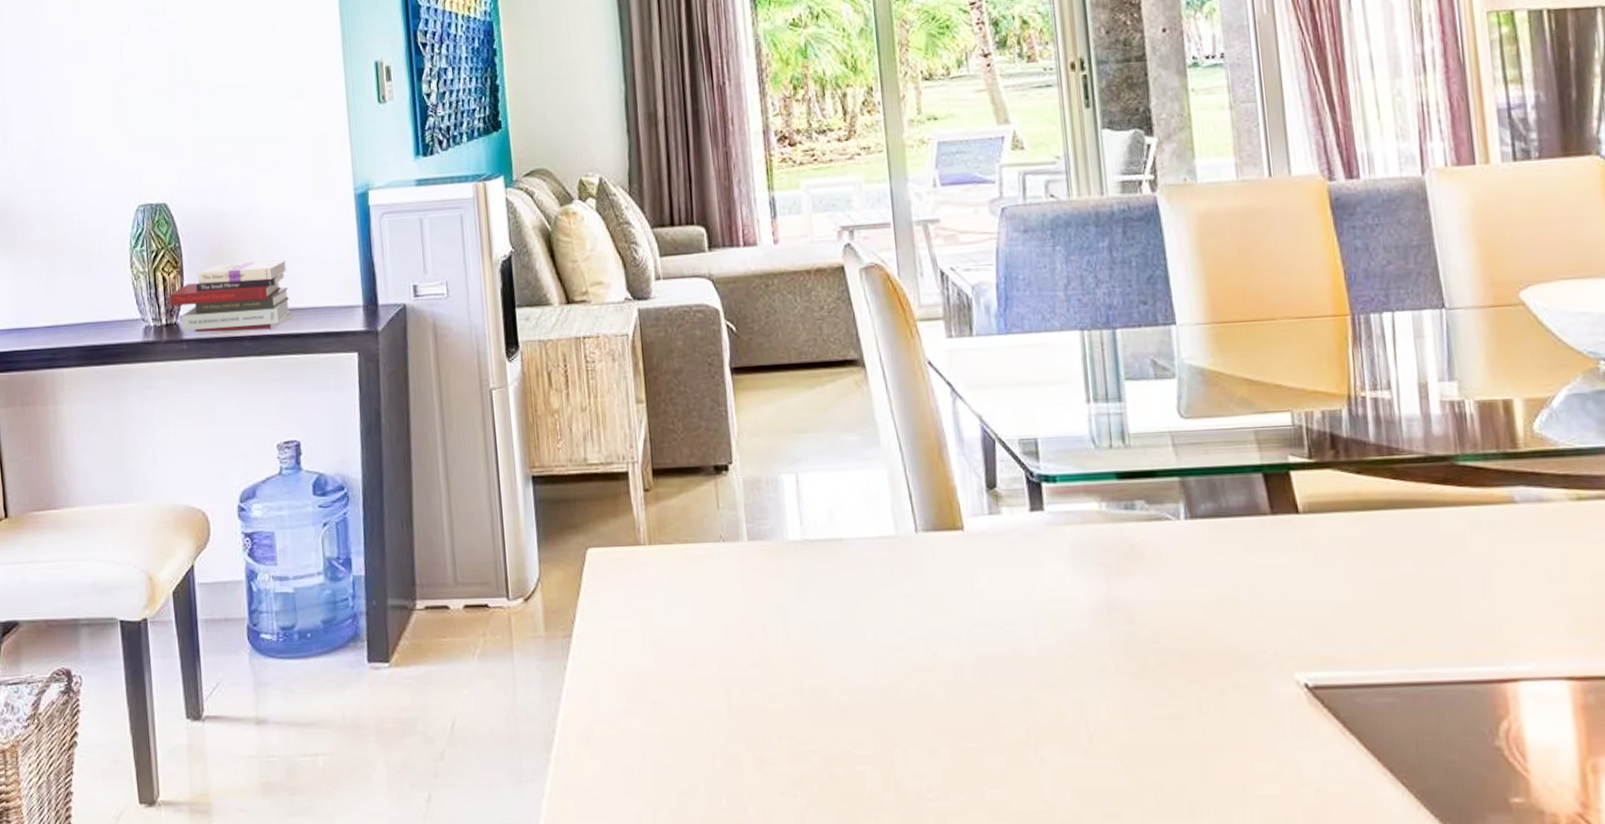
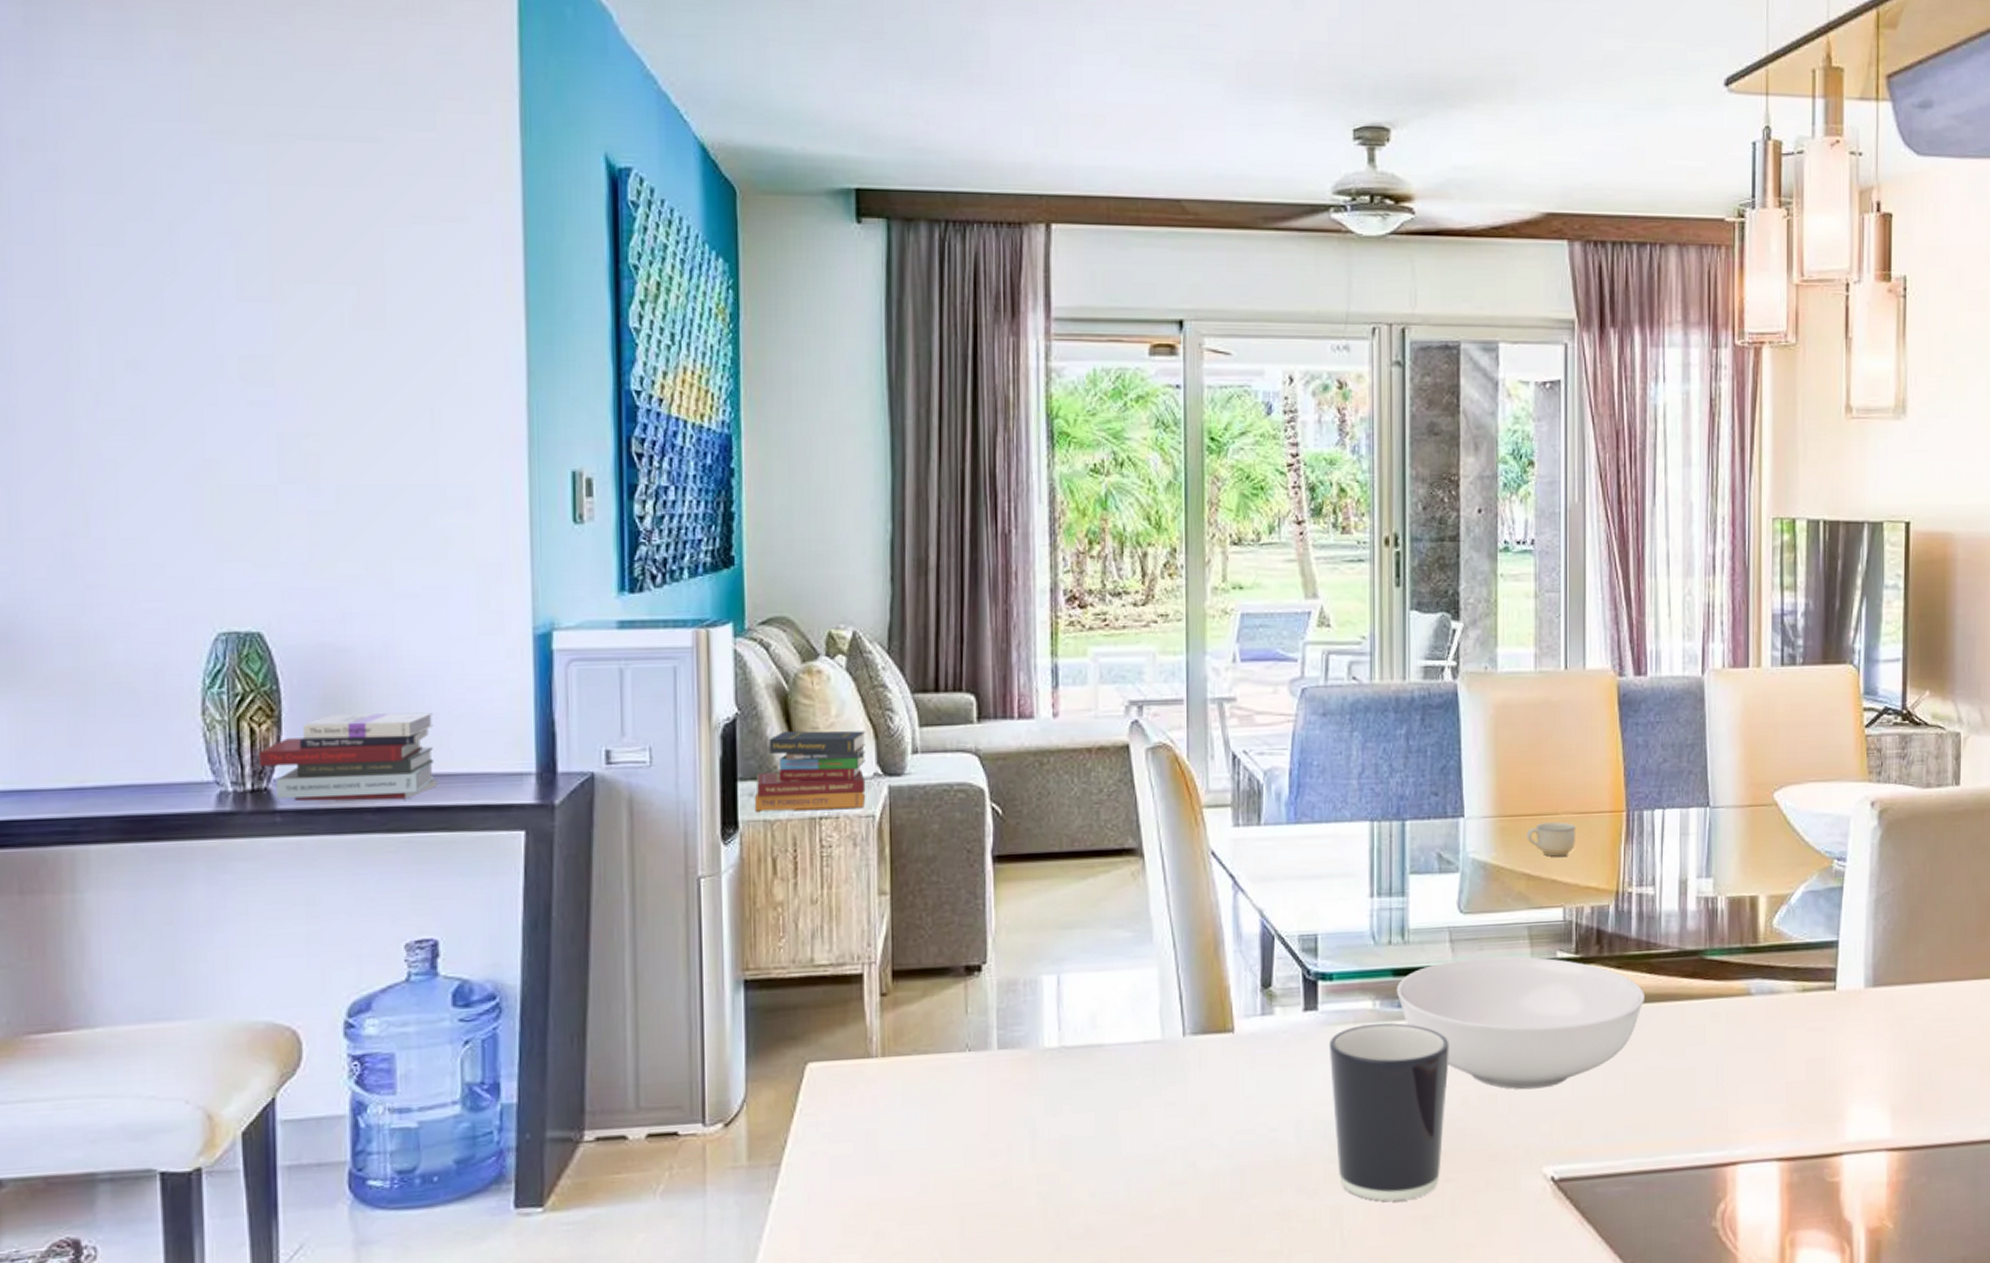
books: none [529,262,620,333] -> present [754,730,867,811]
mug: none [1057,524,1184,699] -> present [1328,1023,1449,1201]
bowl: none [1121,460,1392,594] -> present [1396,956,1646,1090]
cup: none [1243,327,1298,362] -> present [1526,822,1575,857]

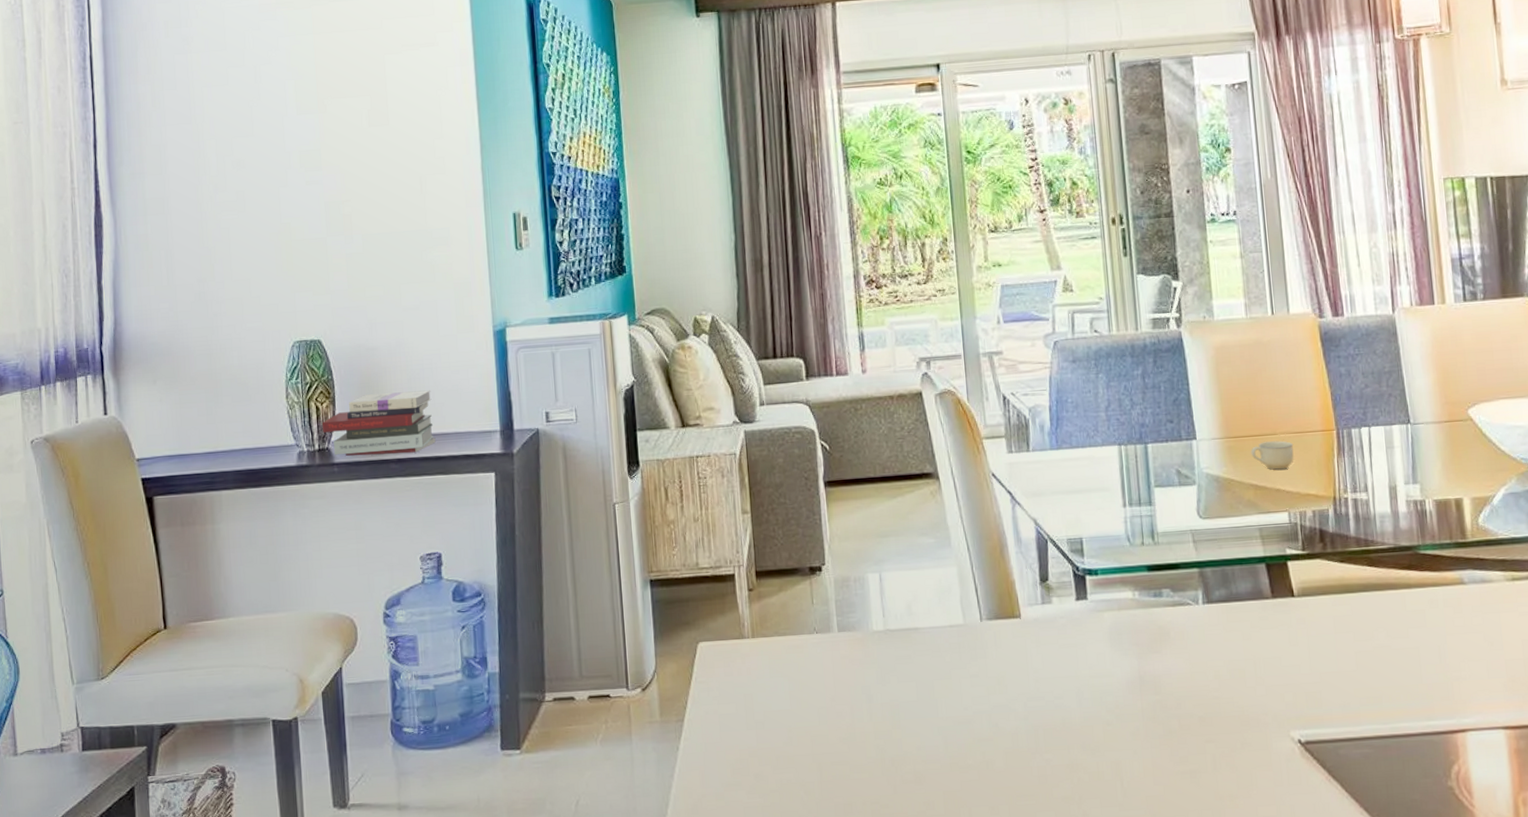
books: present [754,730,867,811] -> none [649,390,729,453]
mug: present [1328,1023,1449,1201] -> none [1098,610,1202,758]
bowl: present [1396,956,1646,1090] -> none [1151,553,1368,666]

